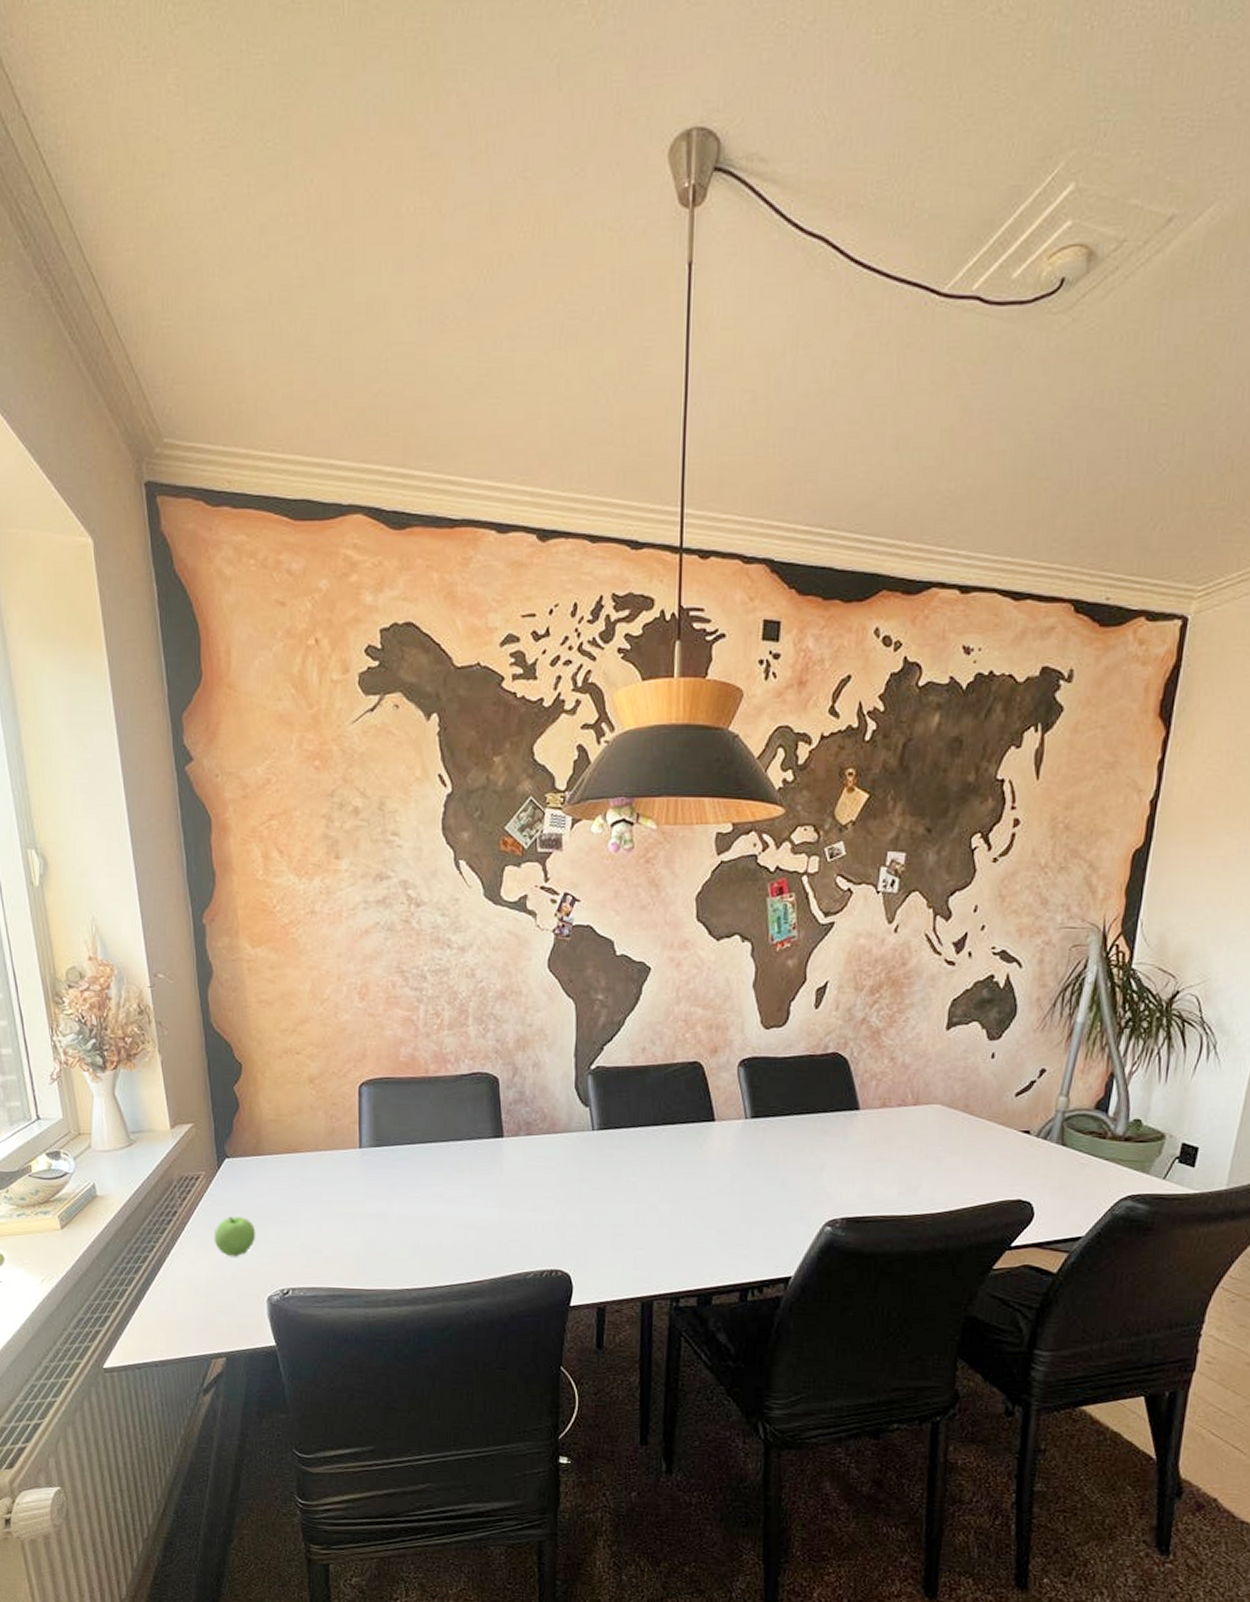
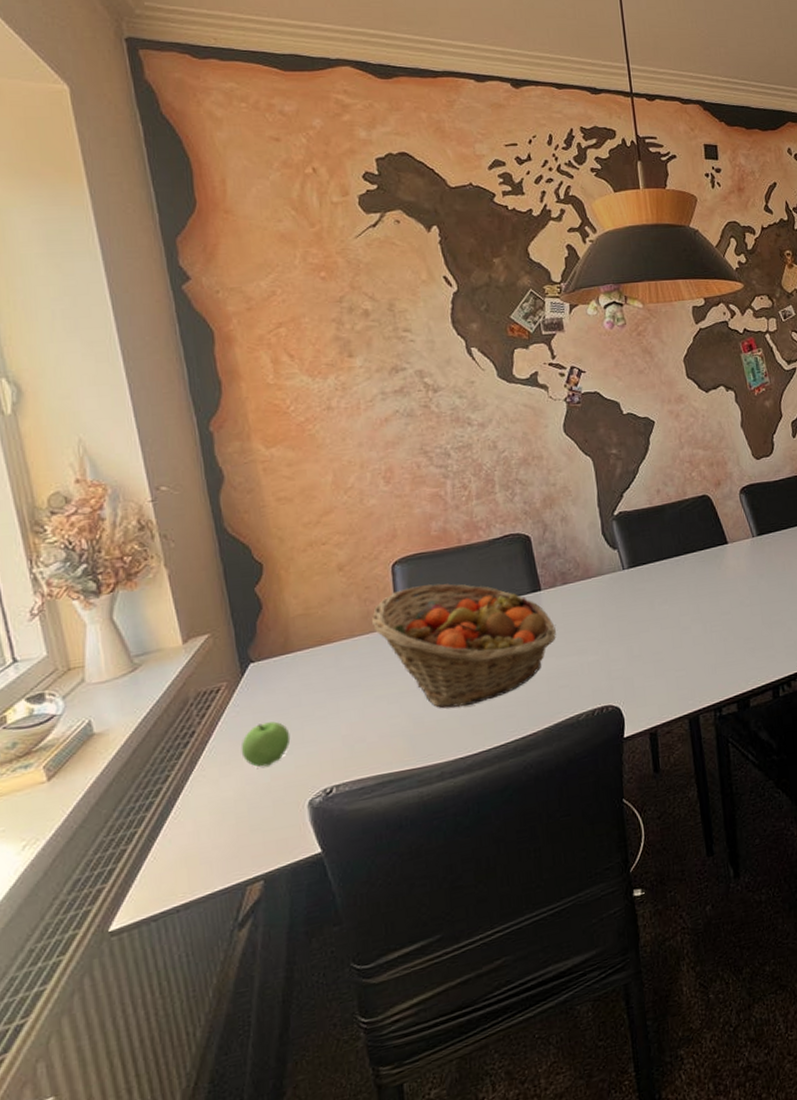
fruit basket: none [337,1111,513,1240] -> present [372,583,556,708]

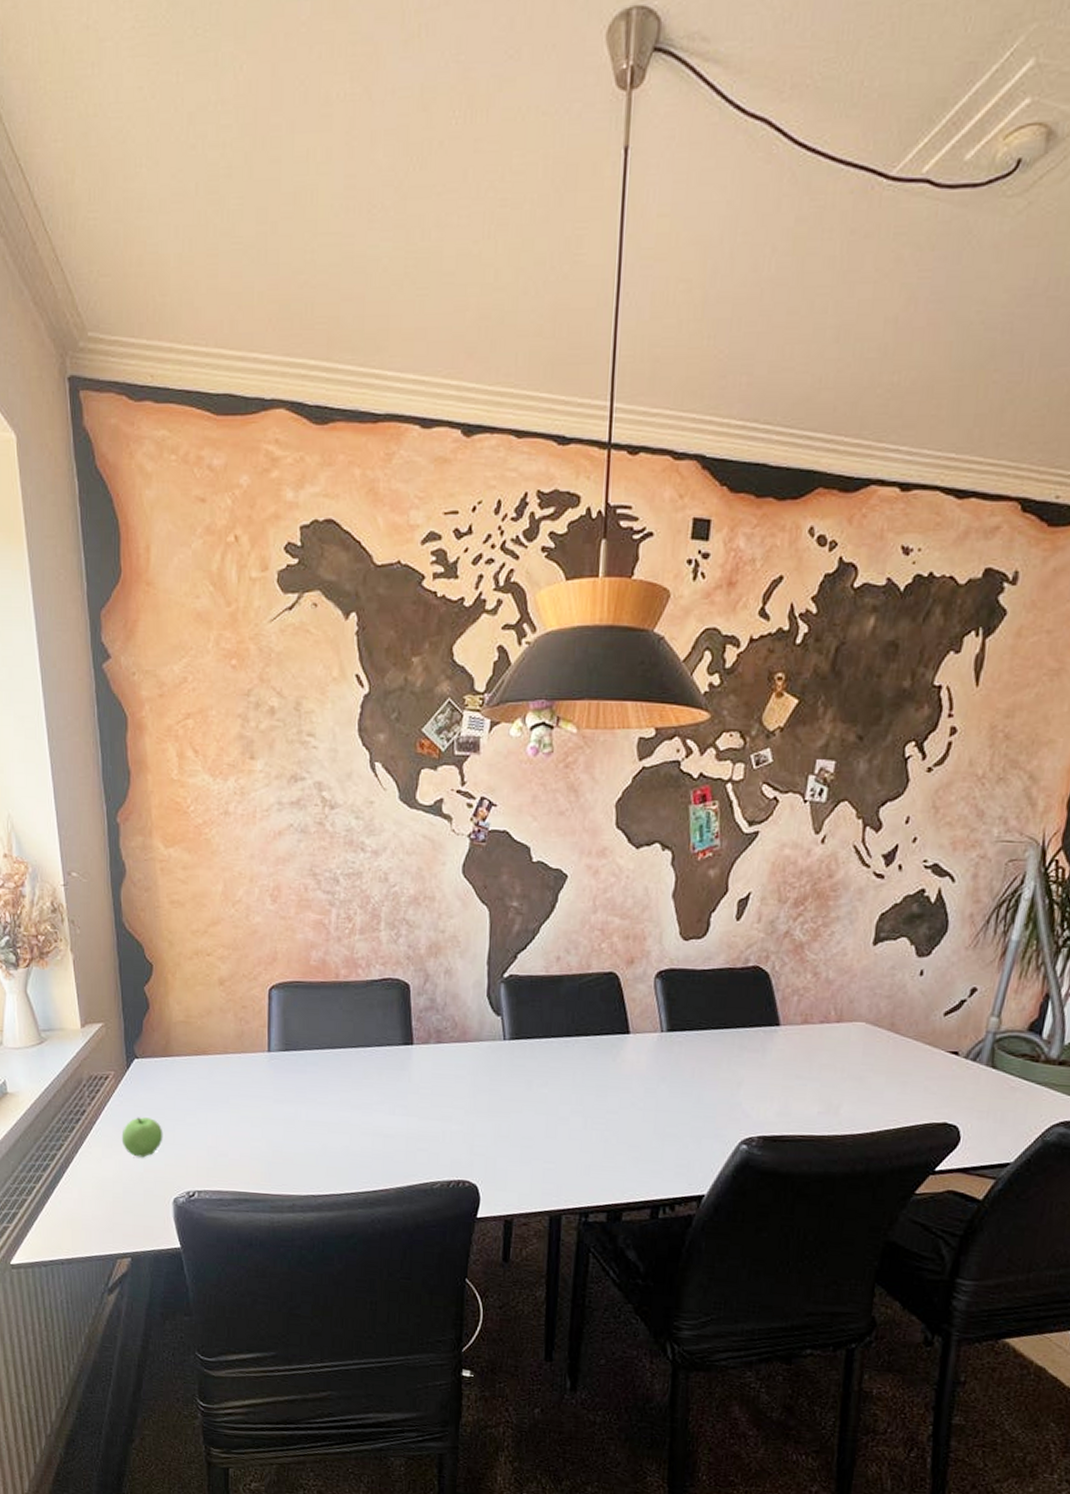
fruit basket: present [372,583,556,708] -> none [245,1015,422,1147]

